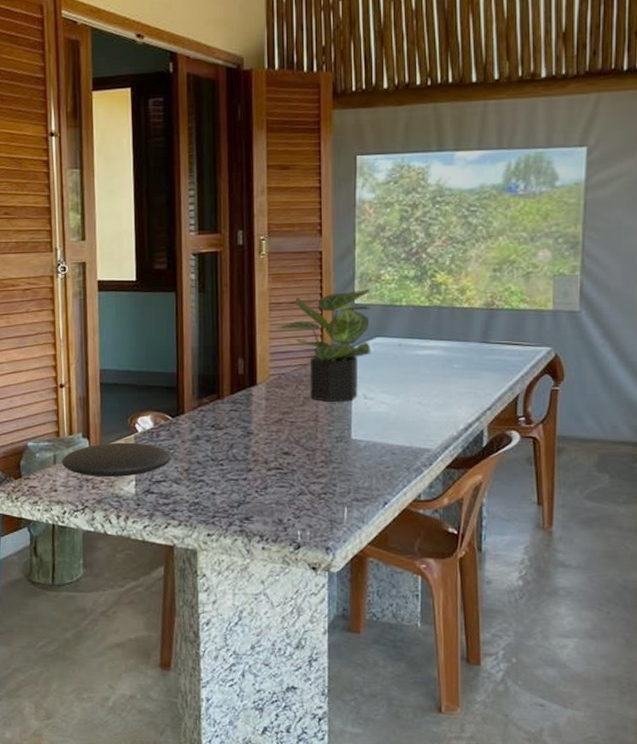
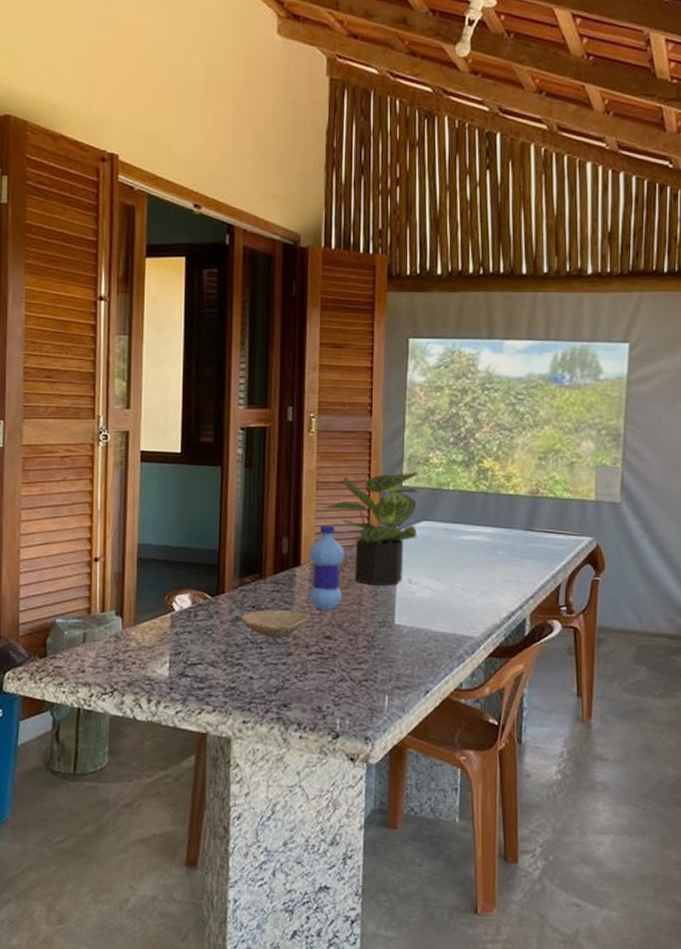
plate: present [62,442,171,478] -> none [92,621,208,659]
bowl: none [202,427,266,454] -> present [241,609,308,637]
water bottle: none [264,344,299,428] -> present [308,524,344,611]

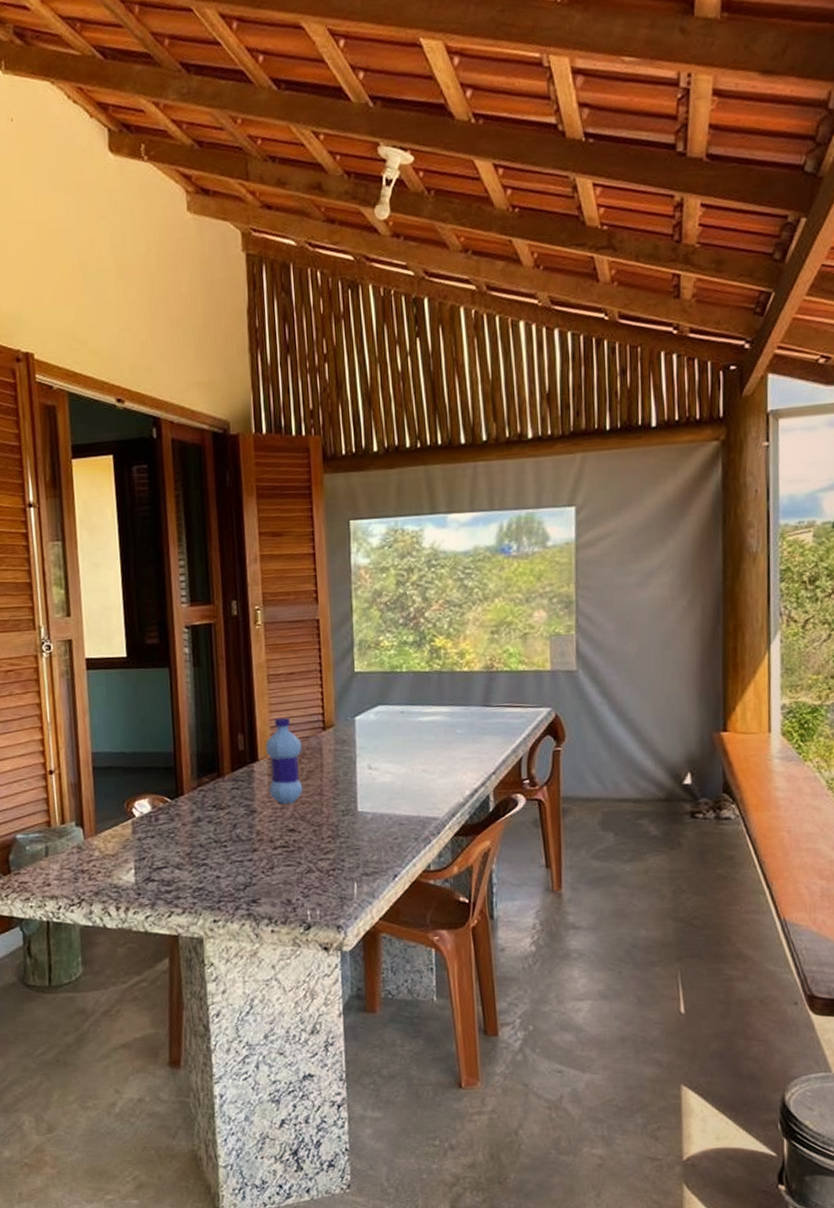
bowl: present [241,609,308,637] -> none [203,806,270,835]
potted plant: present [318,472,419,586] -> none [271,656,374,775]

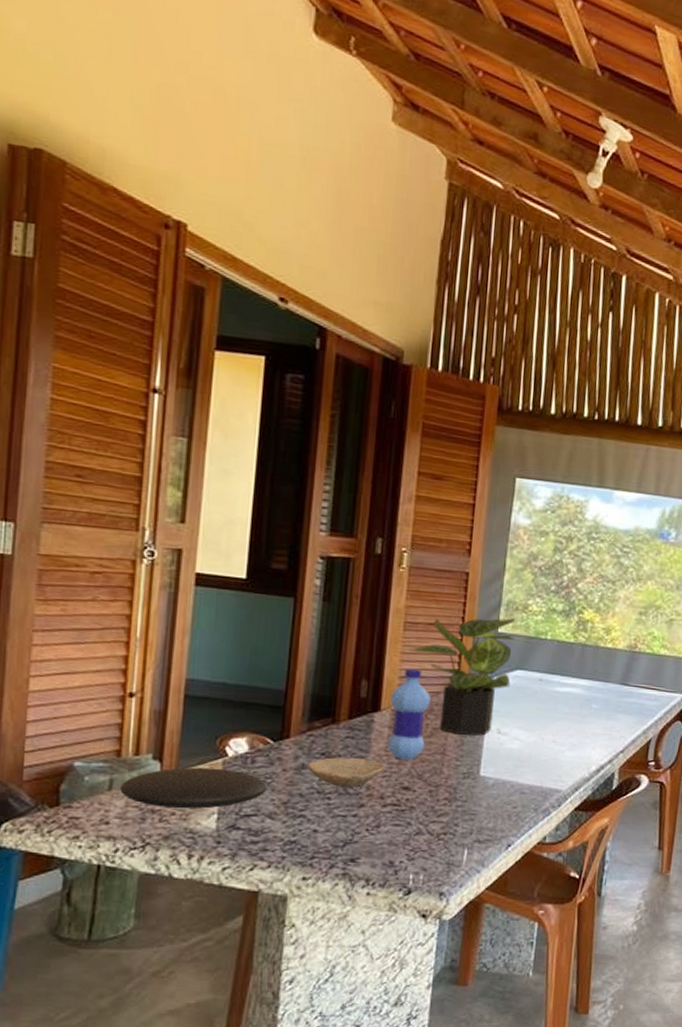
plate: none [54,828,172,867] -> present [120,767,267,809]
bowl: none [203,806,270,835] -> present [308,757,385,788]
potted plant: none [271,656,374,775] -> present [404,618,516,736]

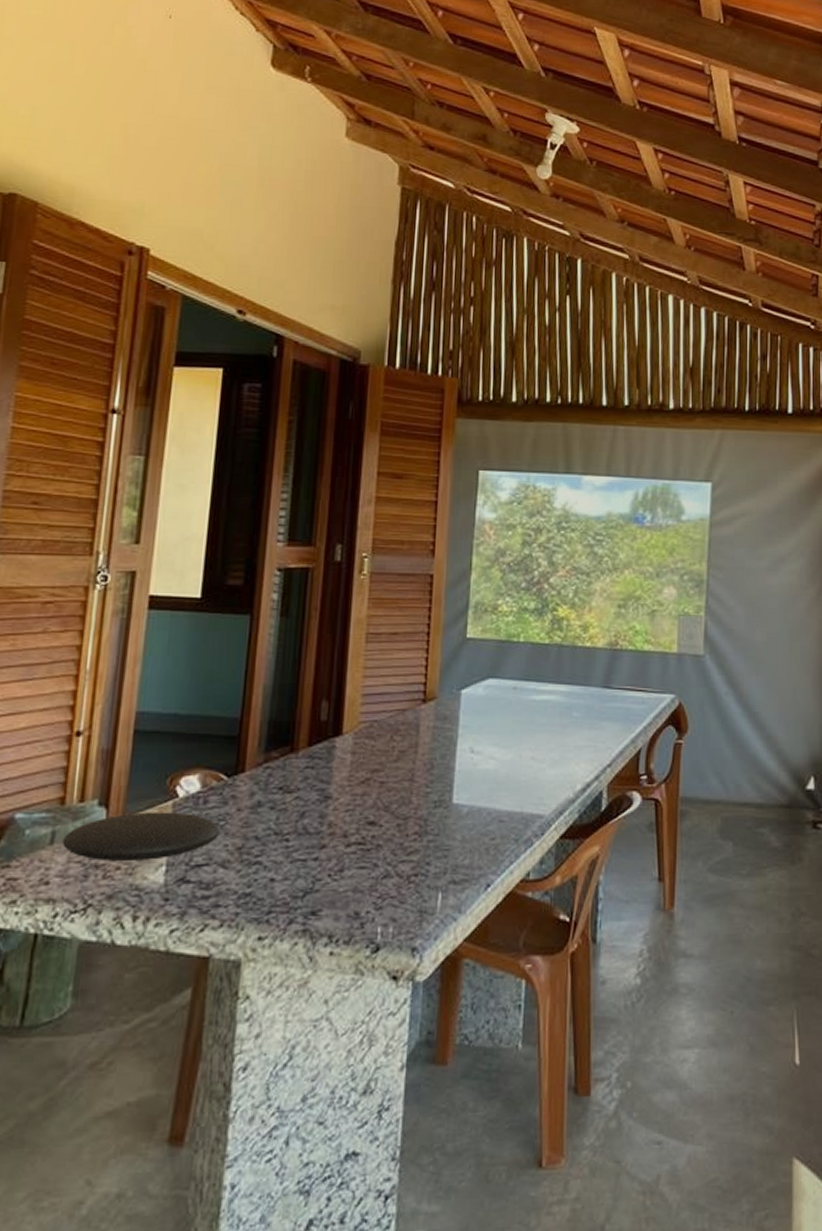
bowl: present [308,757,385,788] -> none [264,790,348,826]
water bottle: present [387,668,431,760] -> none [350,684,396,790]
potted plant: present [404,618,516,736] -> none [367,621,485,756]

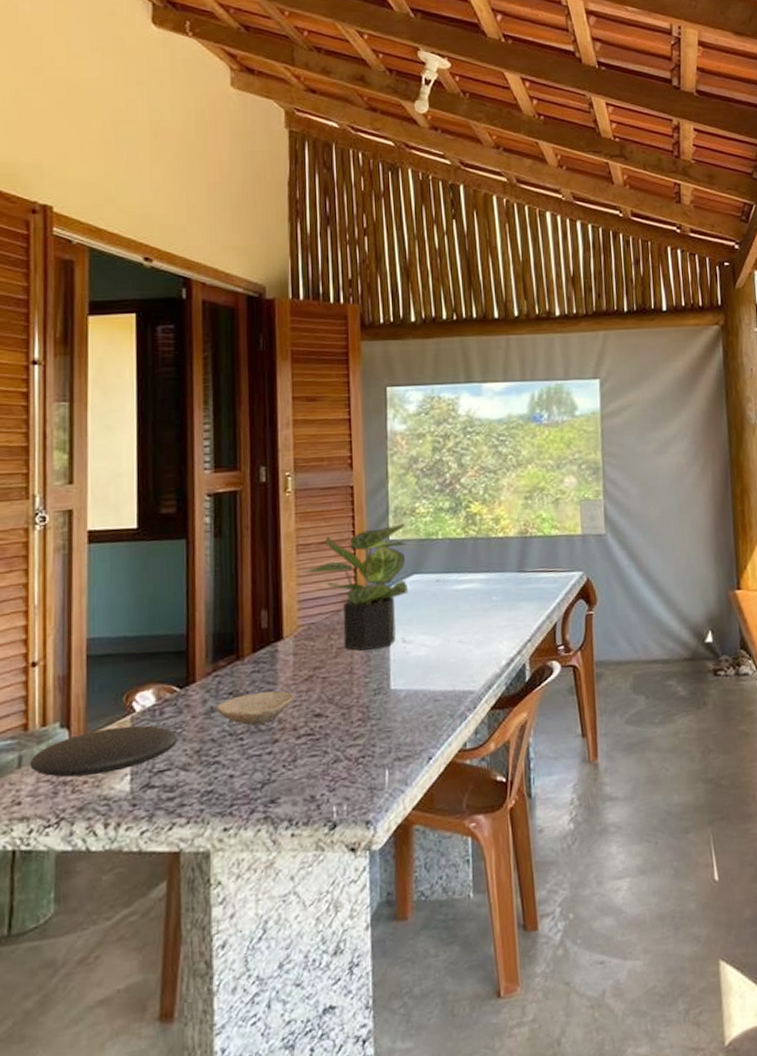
bowl: none [264,790,348,826] -> present [217,691,294,725]
potted plant: none [367,621,485,756] -> present [299,523,409,651]

